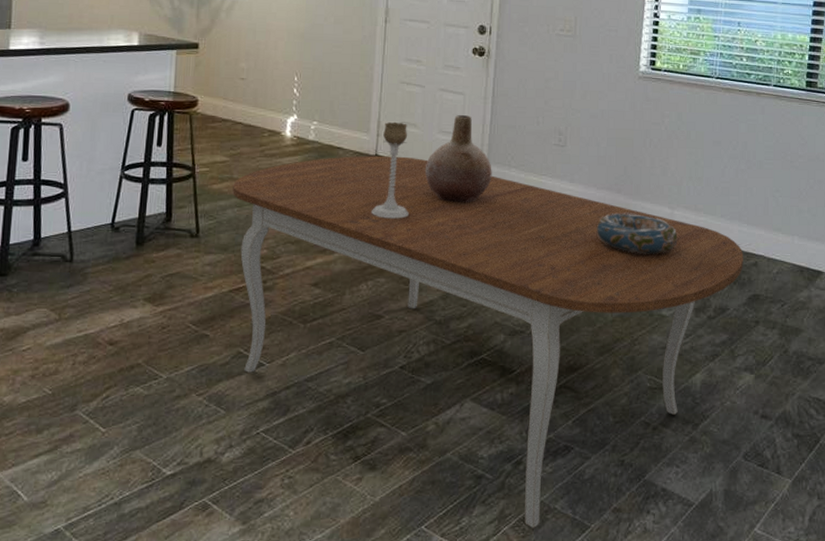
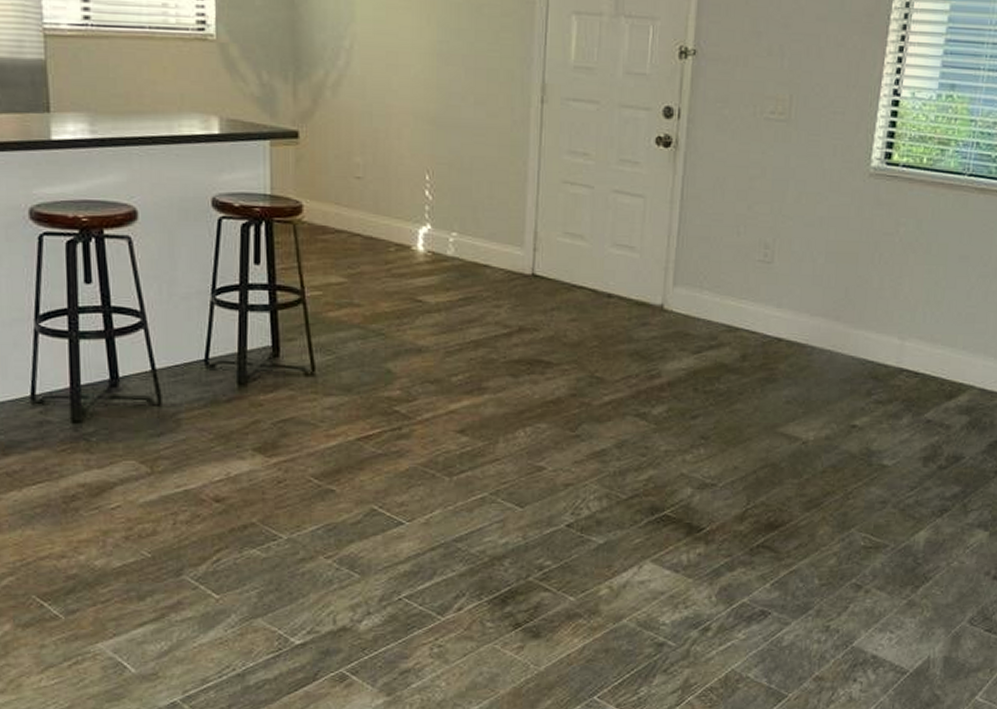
dining table: present [232,155,743,528] -> none [354,275,987,698]
candle holder: present [370,121,409,219] -> none [527,232,575,353]
vase: present [424,115,492,203] -> none [594,224,679,334]
decorative bowl: present [596,213,678,254] -> none [807,344,908,394]

